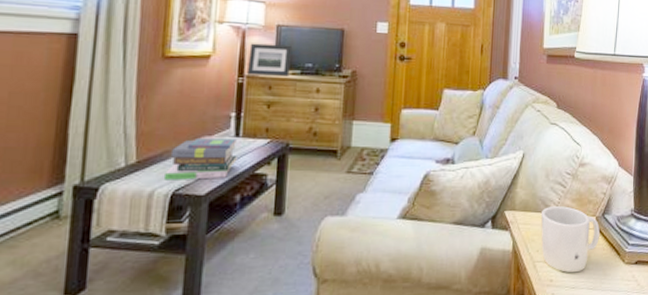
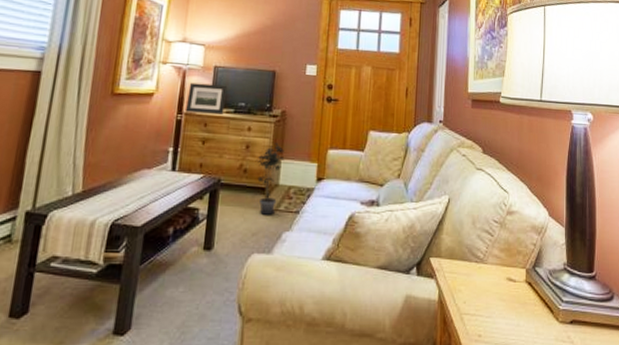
books: present [165,139,237,180] -> none [106,171,173,211]
potted plant: none [326,103,357,178] -> present [256,142,285,215]
mug: present [540,205,600,273] -> none [467,254,530,329]

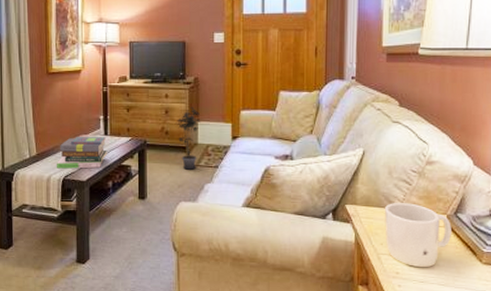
books: none [106,171,173,211] -> present [57,137,107,169]
picture frame: present [185,82,228,114] -> none [109,58,144,85]
mug: none [467,254,530,329] -> present [384,202,452,268]

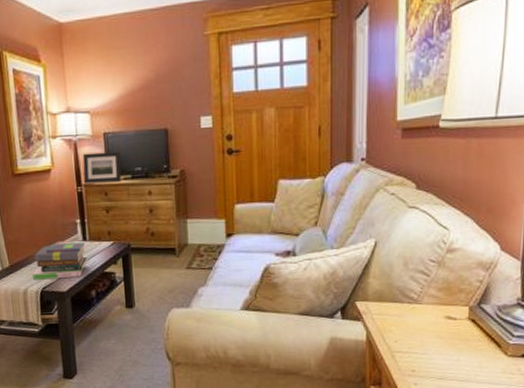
picture frame: none [109,58,144,85] -> present [82,151,122,184]
potted plant: present [176,106,201,170] -> none [162,202,190,273]
mug: present [384,202,452,268] -> none [398,295,474,364]

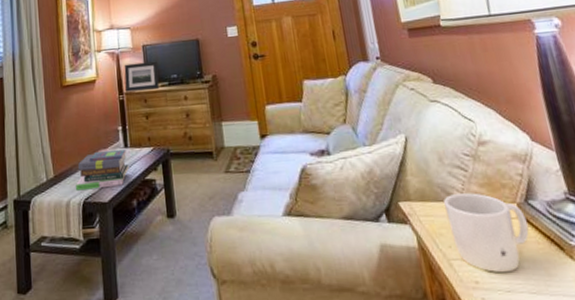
mug: none [398,295,474,364] -> present [443,192,529,273]

